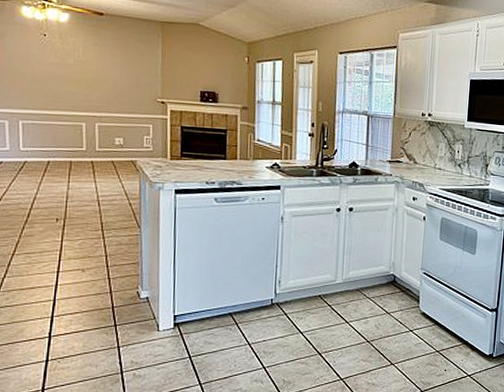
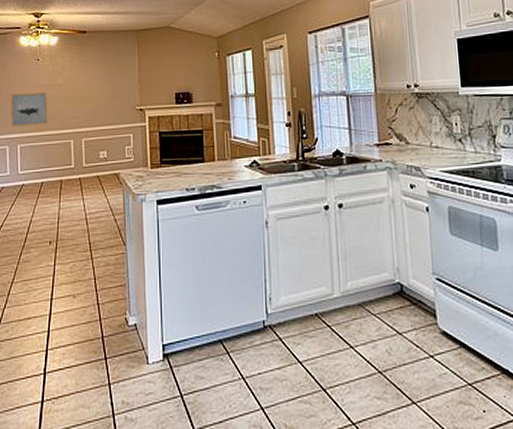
wall art: none [10,67,56,105] -> present [10,92,48,127]

